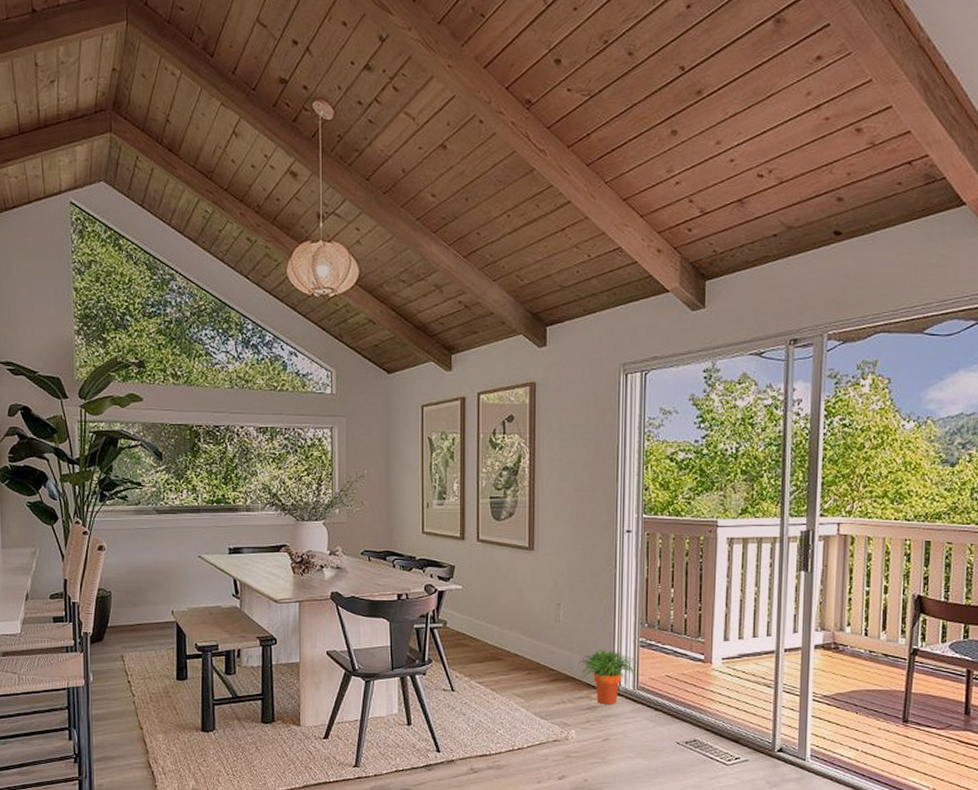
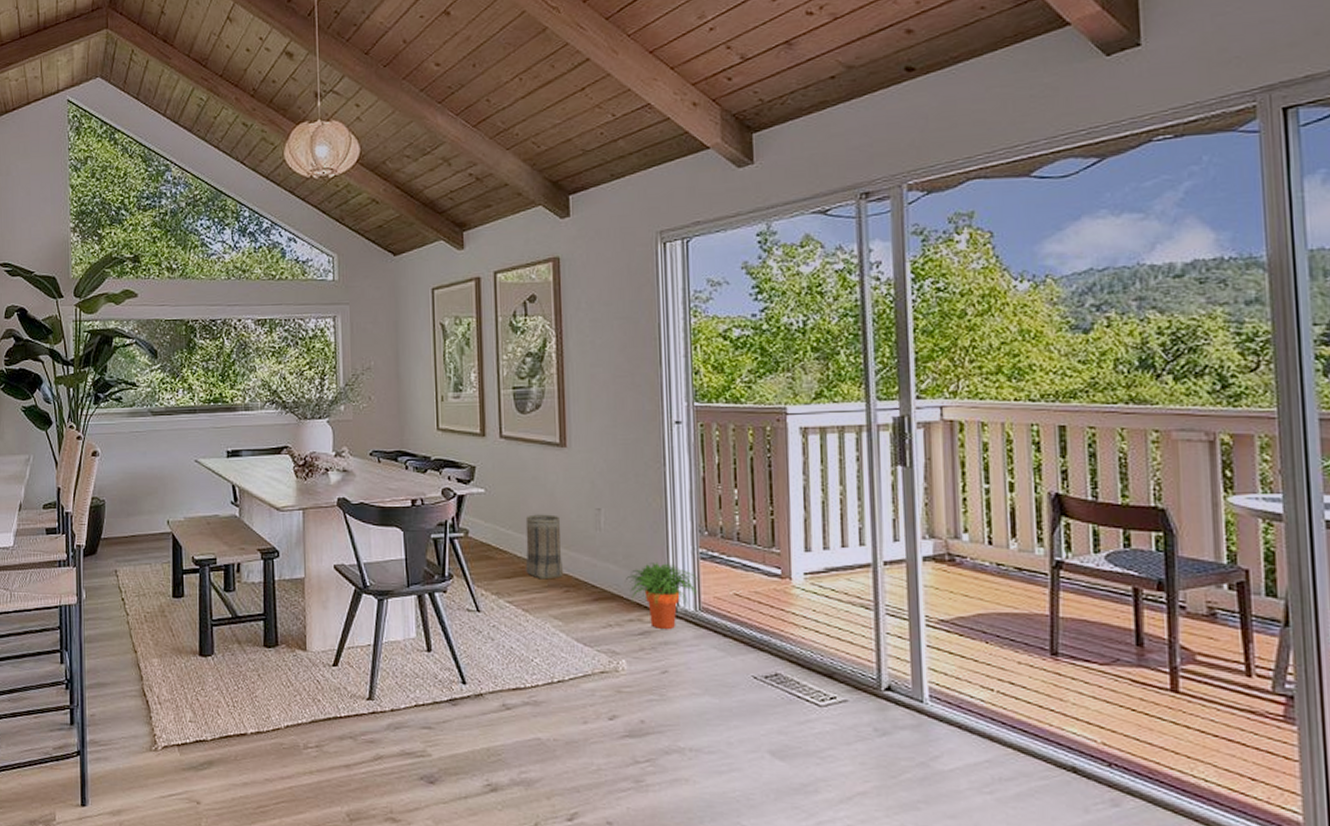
basket: none [495,608,526,664] -> present [525,514,563,580]

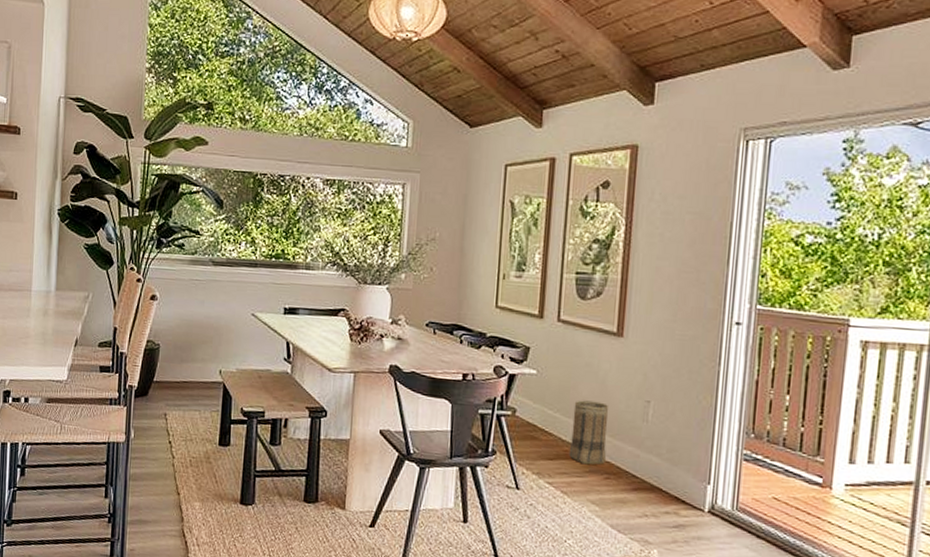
potted plant: present [625,561,699,629] -> none [665,458,740,525]

